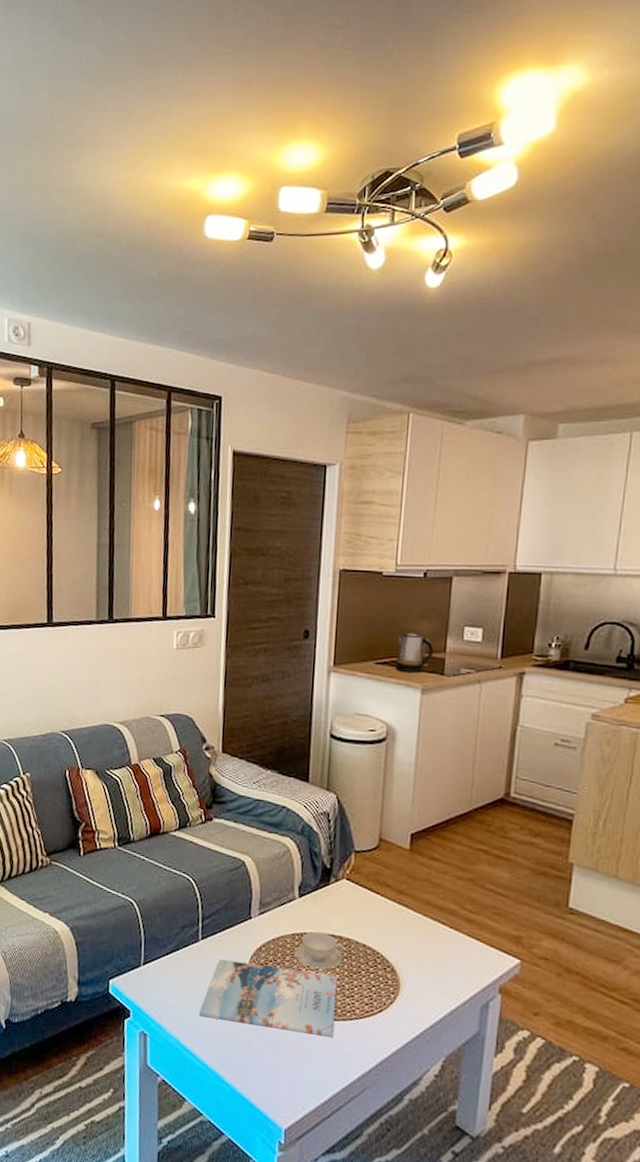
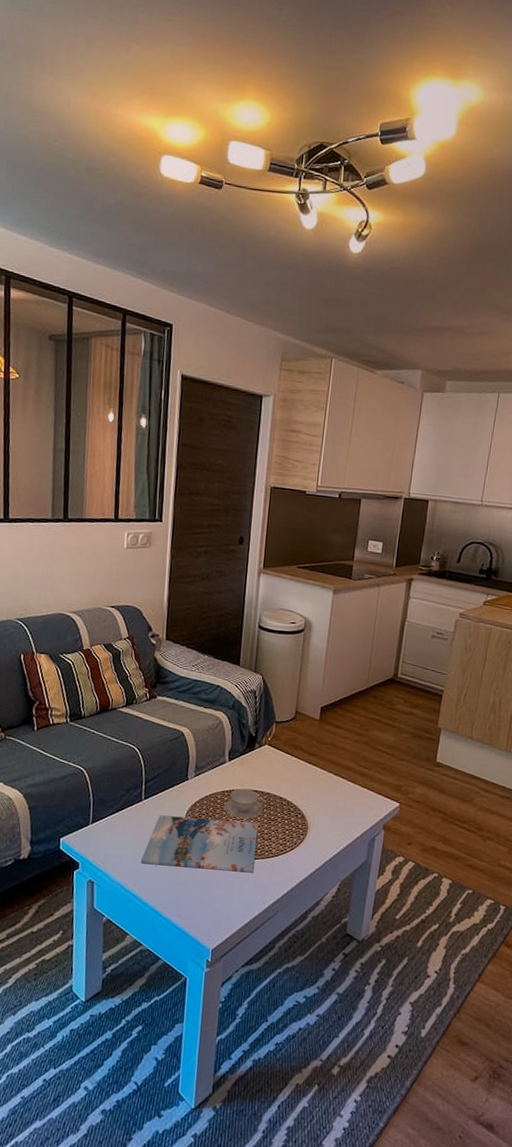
kettle: present [395,632,434,674] -> none [313,543,344,577]

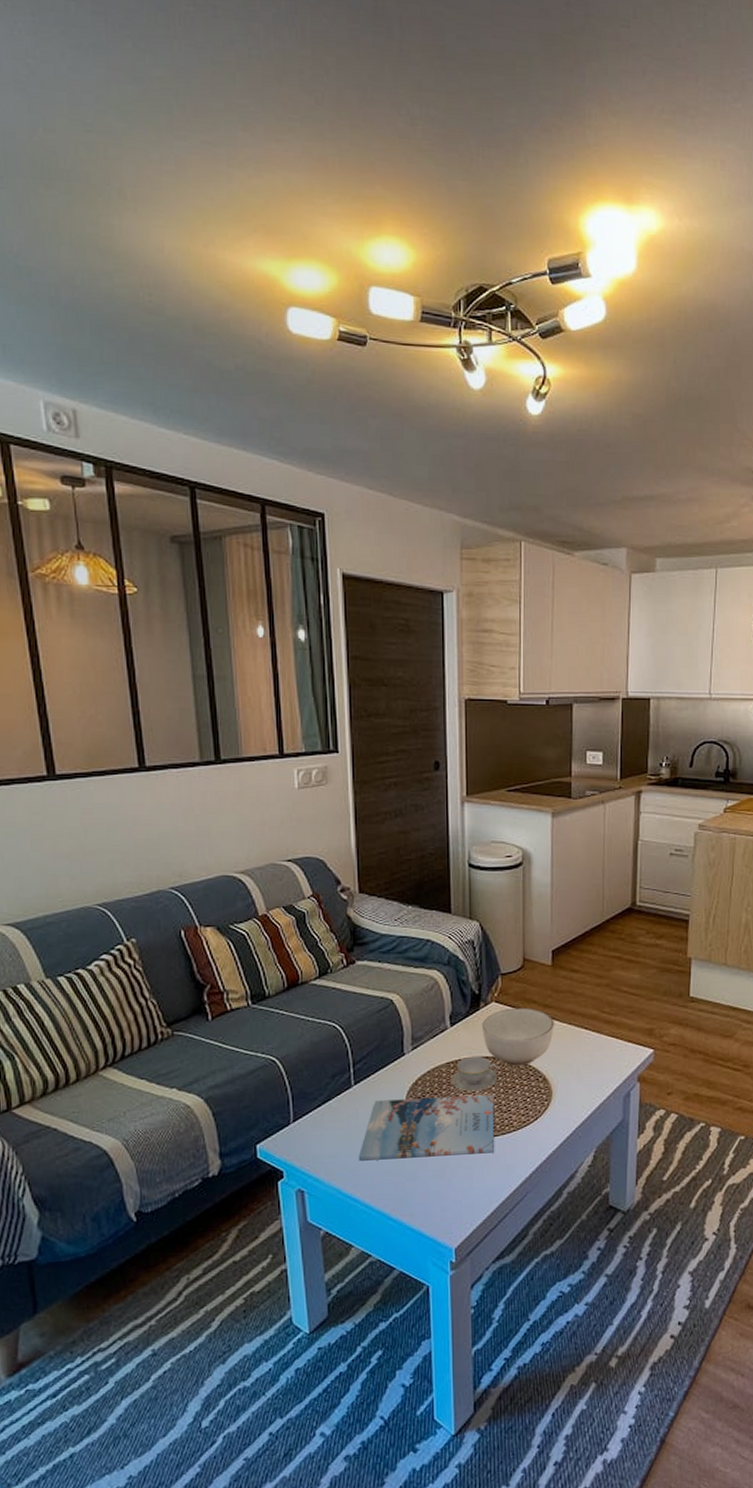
bowl: none [254,752,317,803] -> present [482,1007,554,1066]

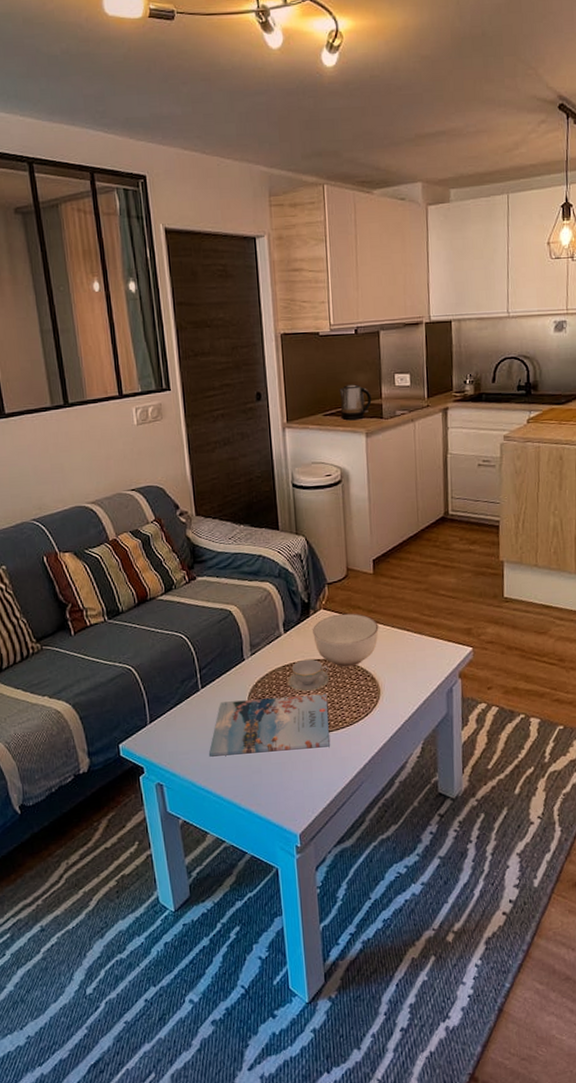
kettle: none [525,759,560,798] -> present [339,384,372,421]

